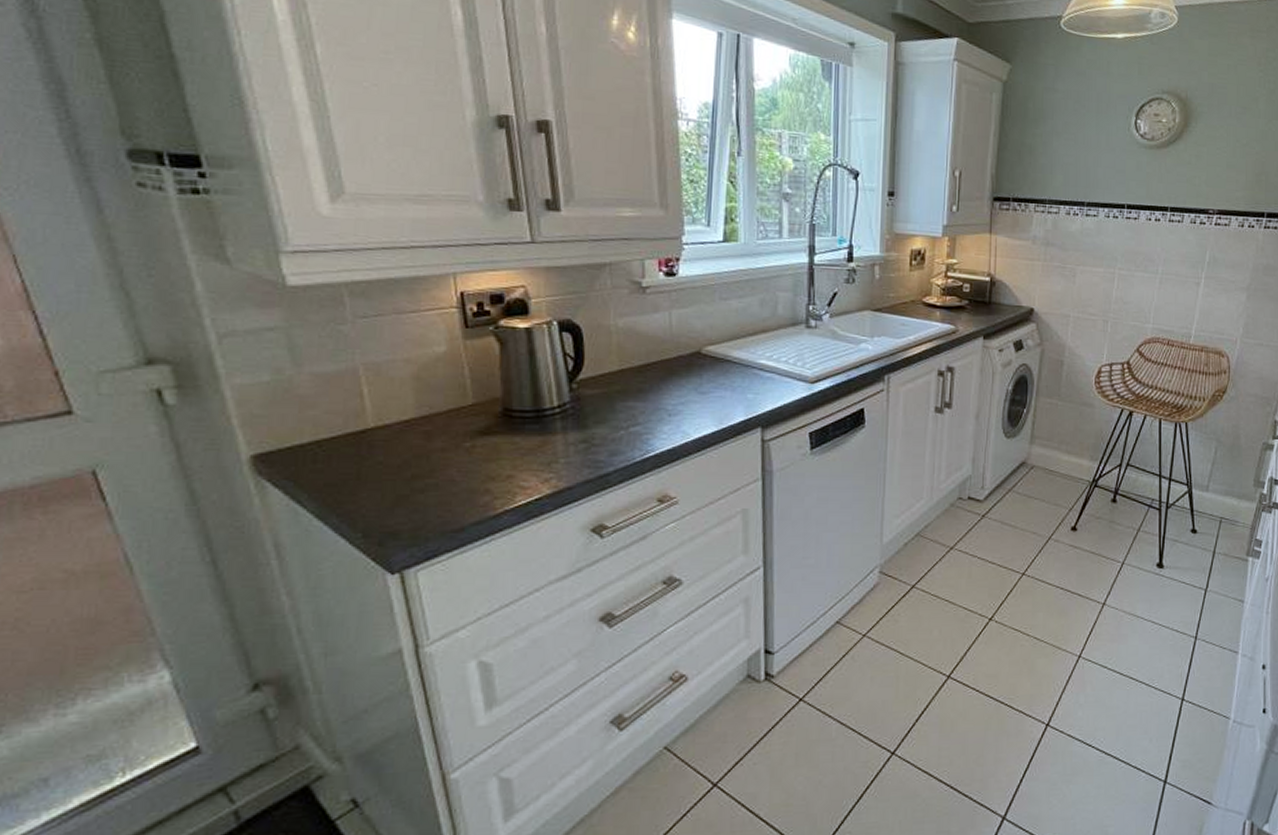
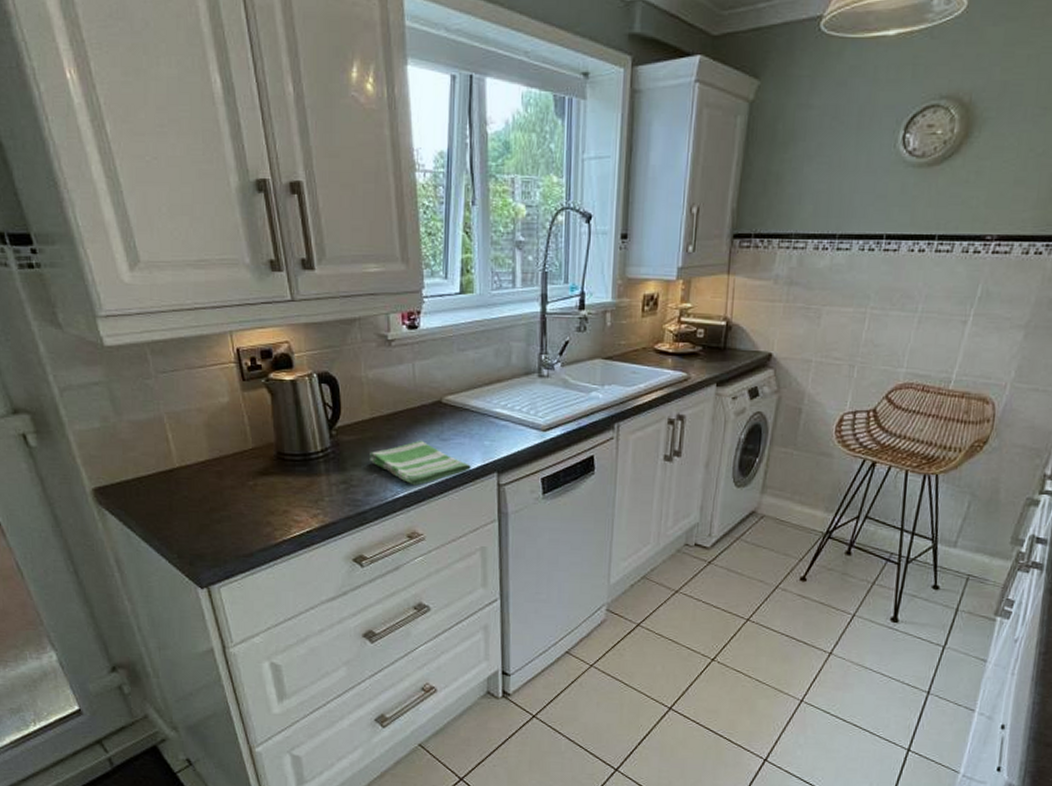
dish towel: none [616,393,734,443] -> present [370,440,472,486]

